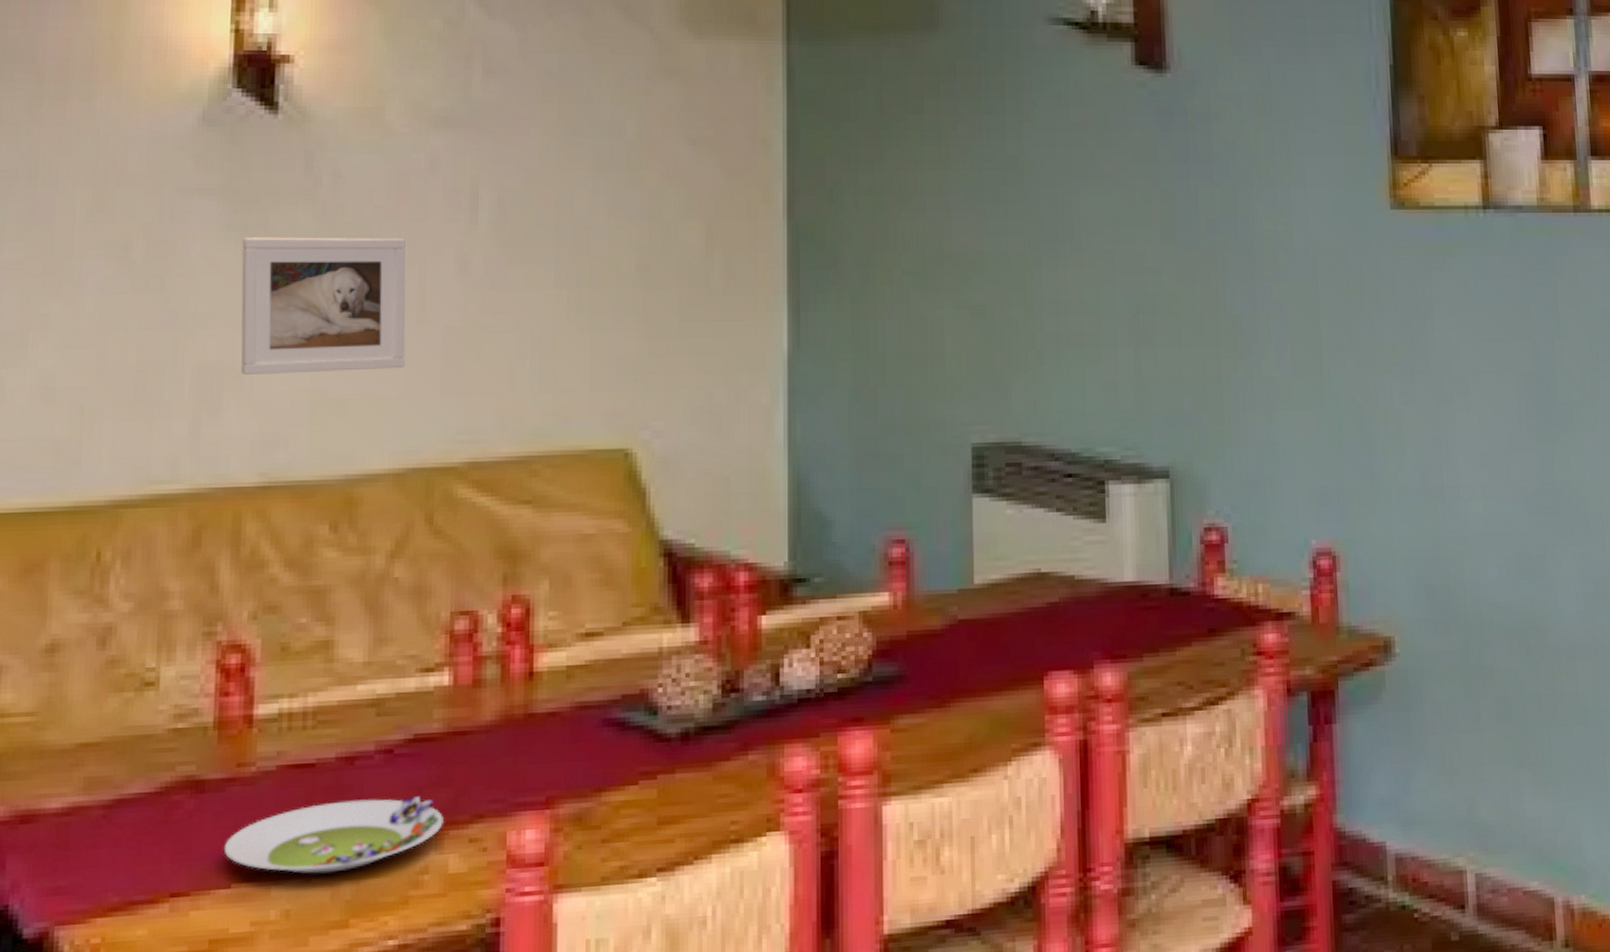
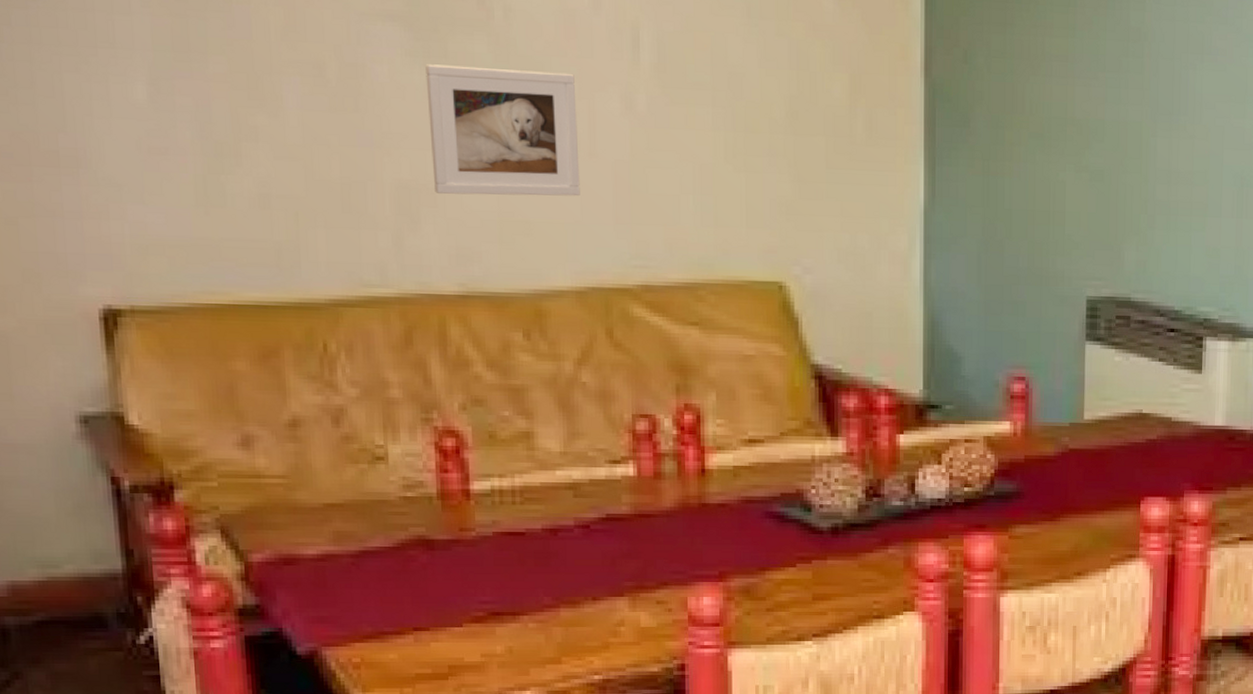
salad plate: present [223,796,443,874] -> none [454,564,635,620]

